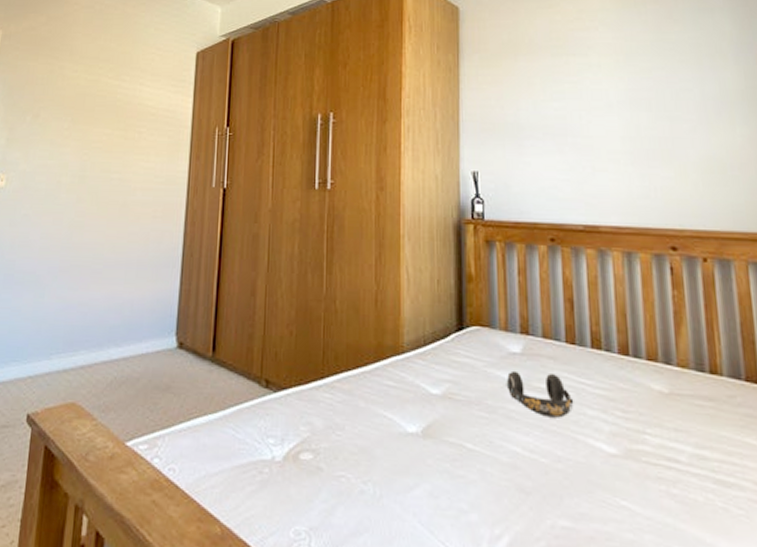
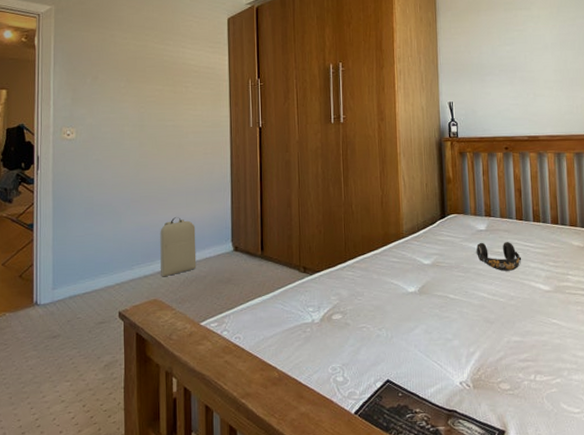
backpack: none [83,296,133,374] -> present [160,217,197,277]

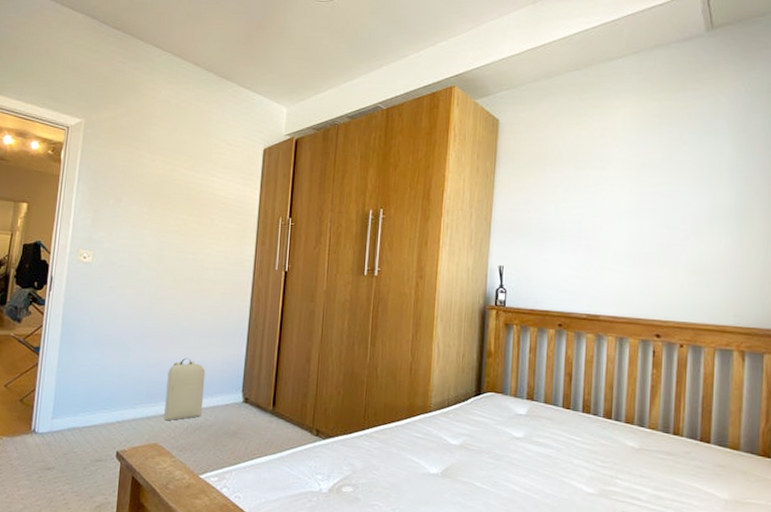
headphones: present [476,242,522,271] -> none [511,428,564,465]

